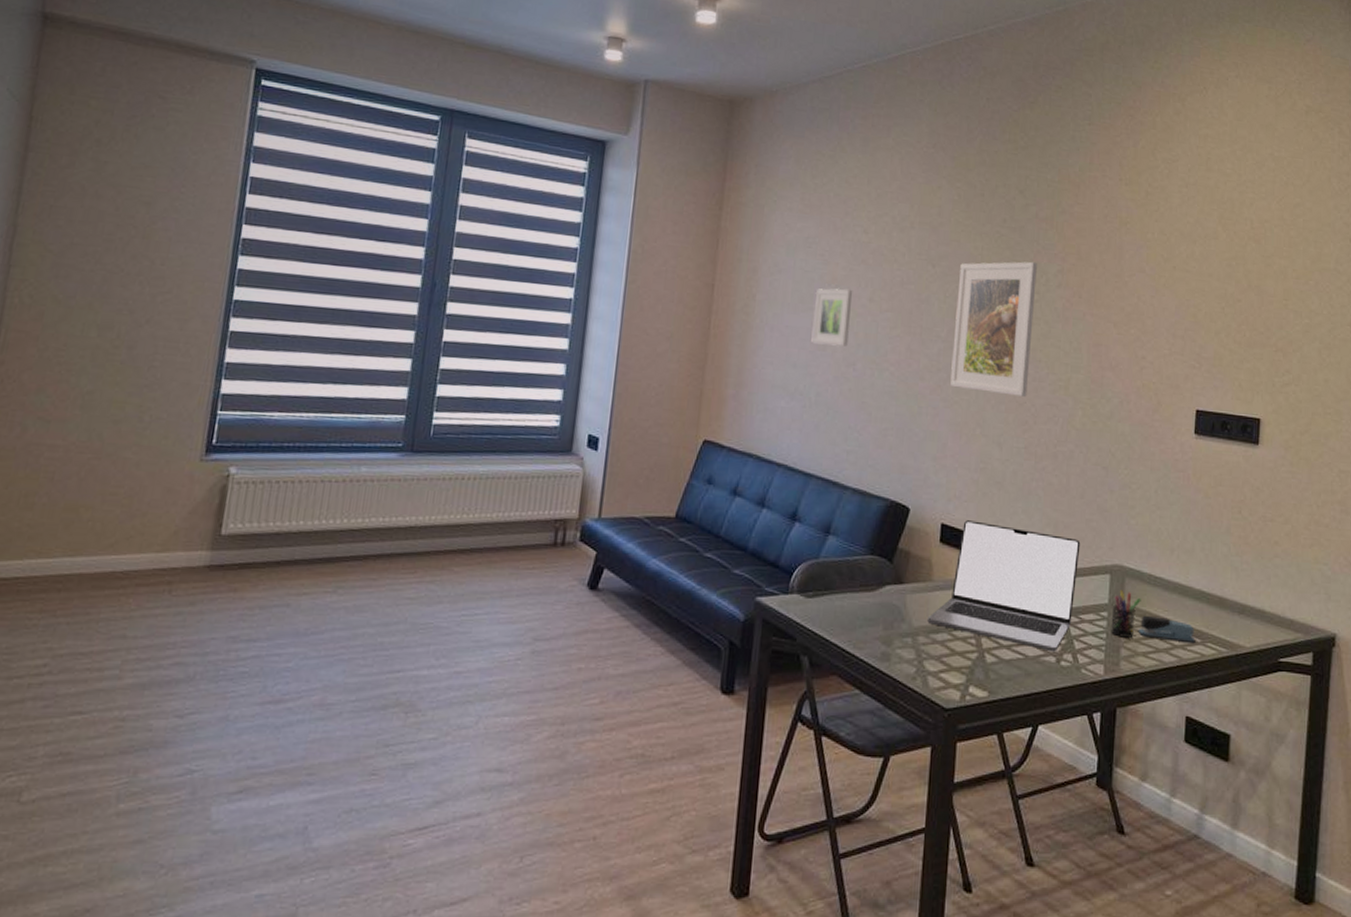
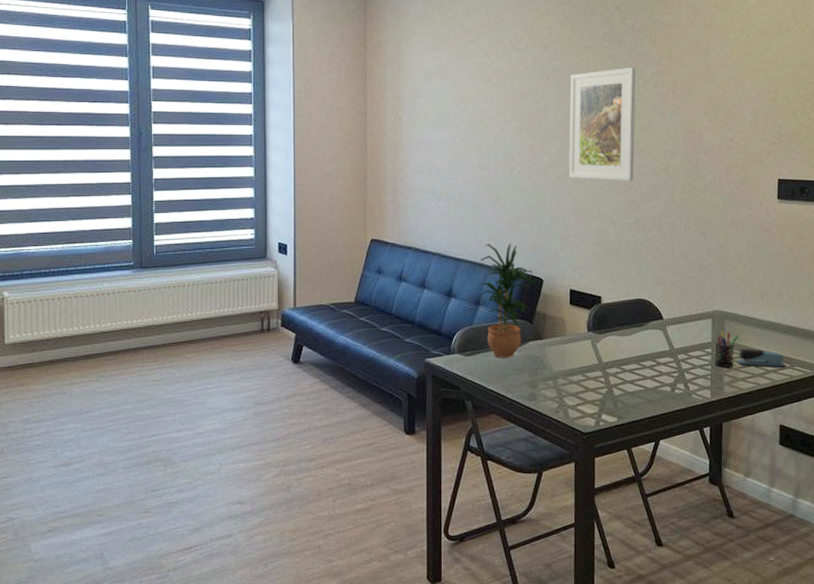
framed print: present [811,288,853,347] -> none [450,105,482,153]
potted plant: none [829,457,902,604] -> present [478,243,537,358]
laptop: present [927,520,1081,652] -> none [564,285,686,383]

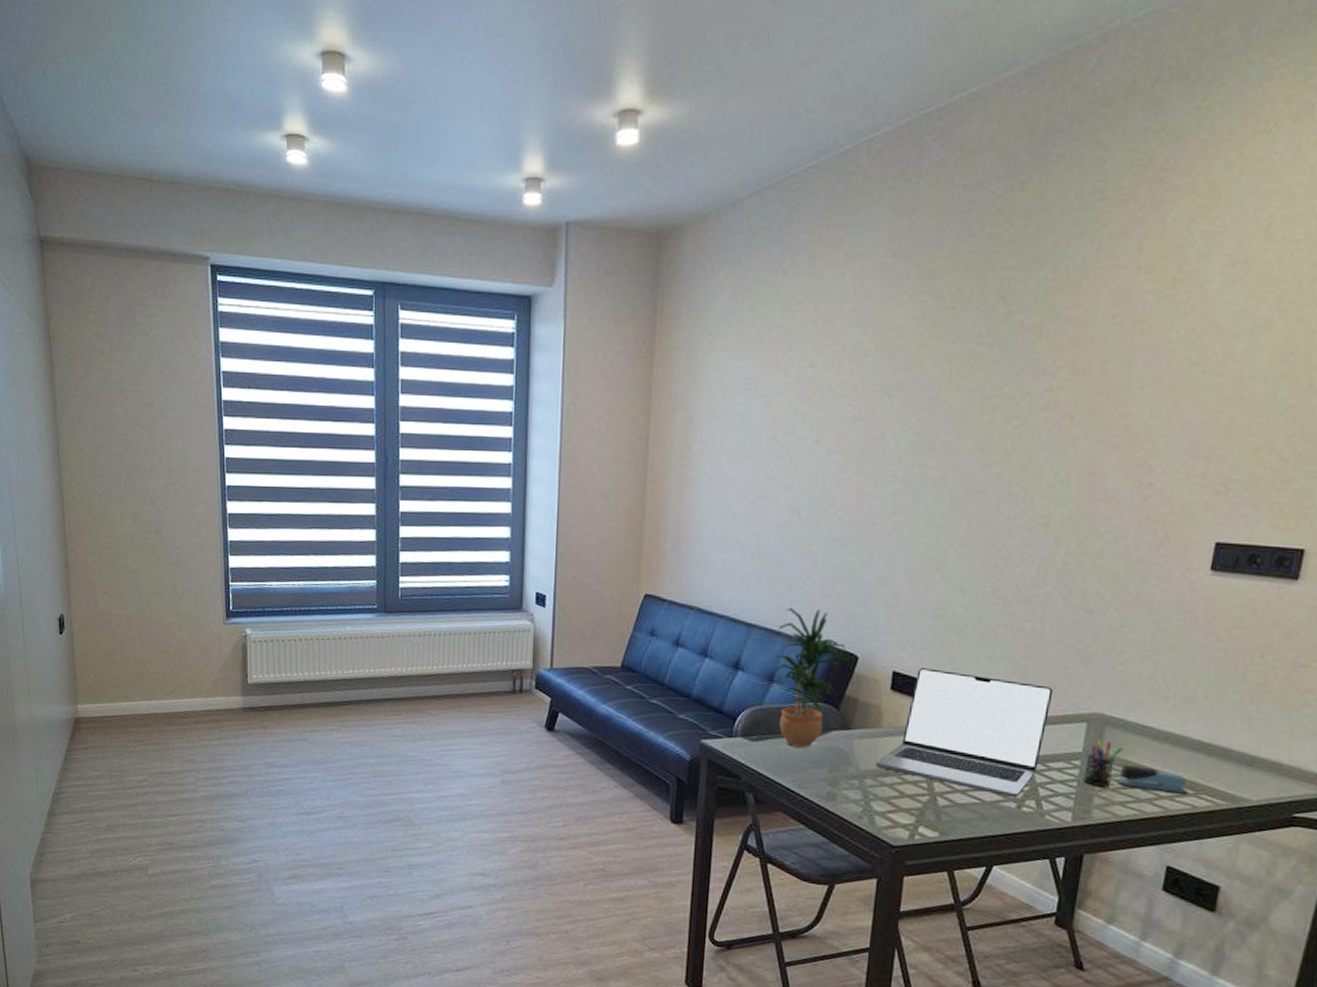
laptop: none [564,285,686,383] -> present [876,668,1054,798]
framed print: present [569,67,636,181] -> none [907,381,1019,537]

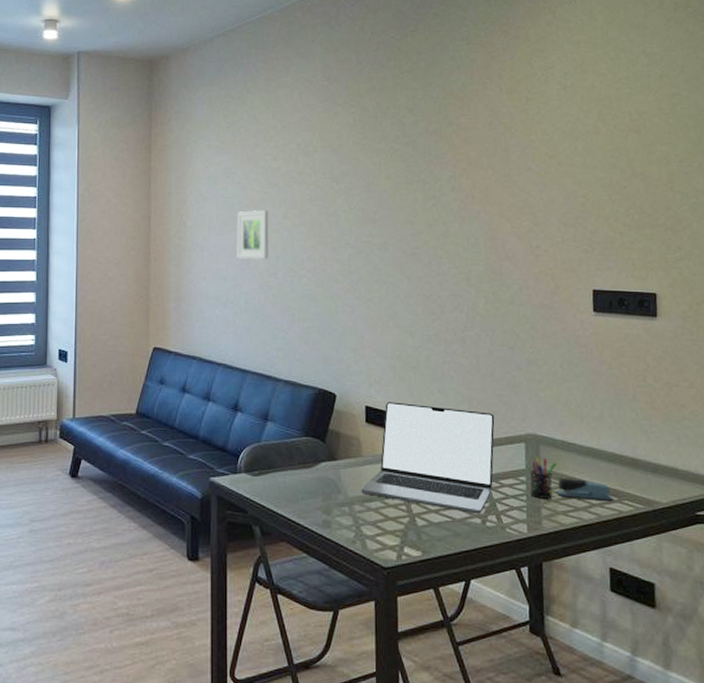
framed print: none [752,431,797,494] -> present [236,209,269,259]
potted plant: present [773,607,850,748] -> none [265,354,329,480]

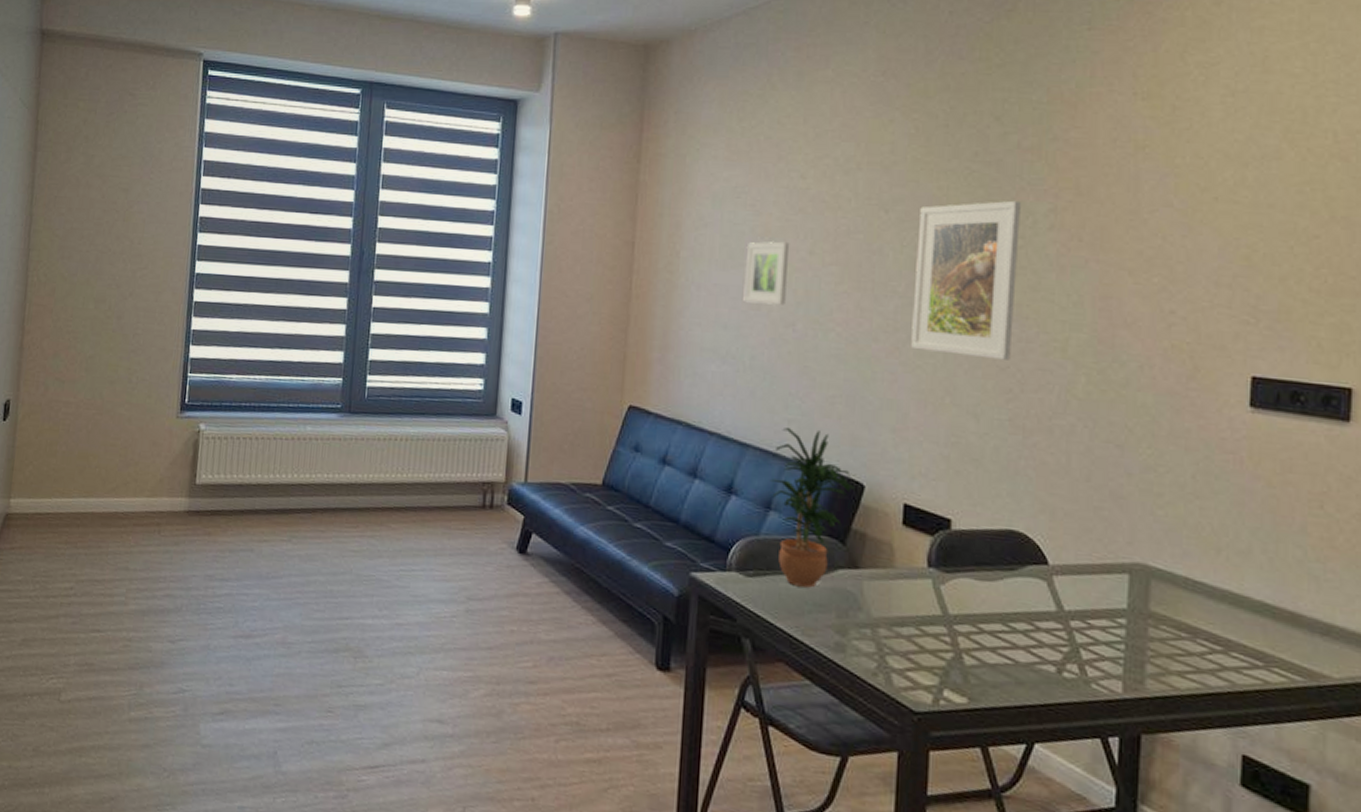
potted plant: none [265,354,329,480] -> present [769,426,855,588]
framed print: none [361,170,433,290] -> present [911,200,1021,360]
laptop: present [361,402,495,514] -> none [890,501,1087,661]
pen holder: present [530,456,557,499] -> none [1132,594,1174,652]
stapler: present [556,478,612,502] -> none [1170,626,1255,667]

